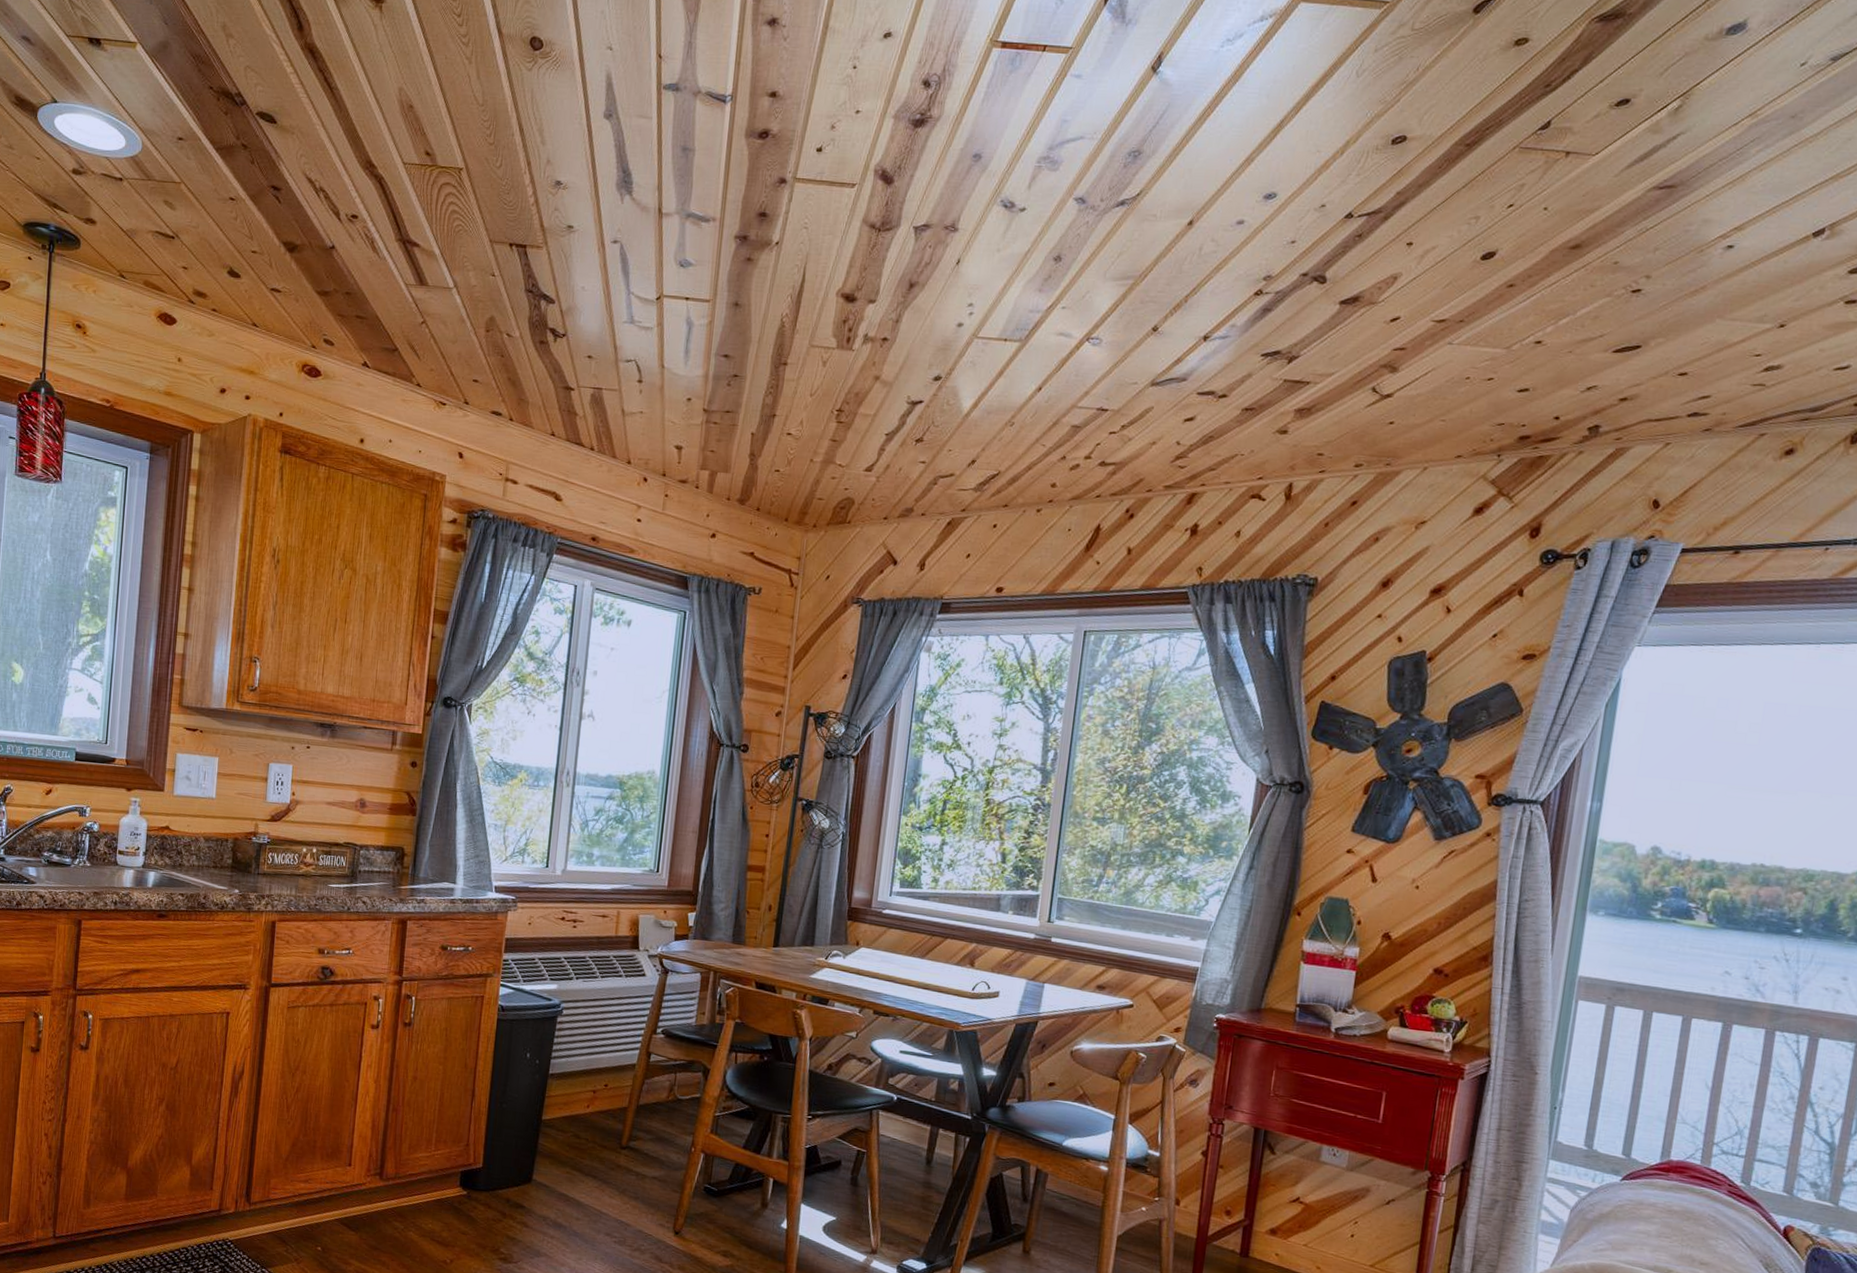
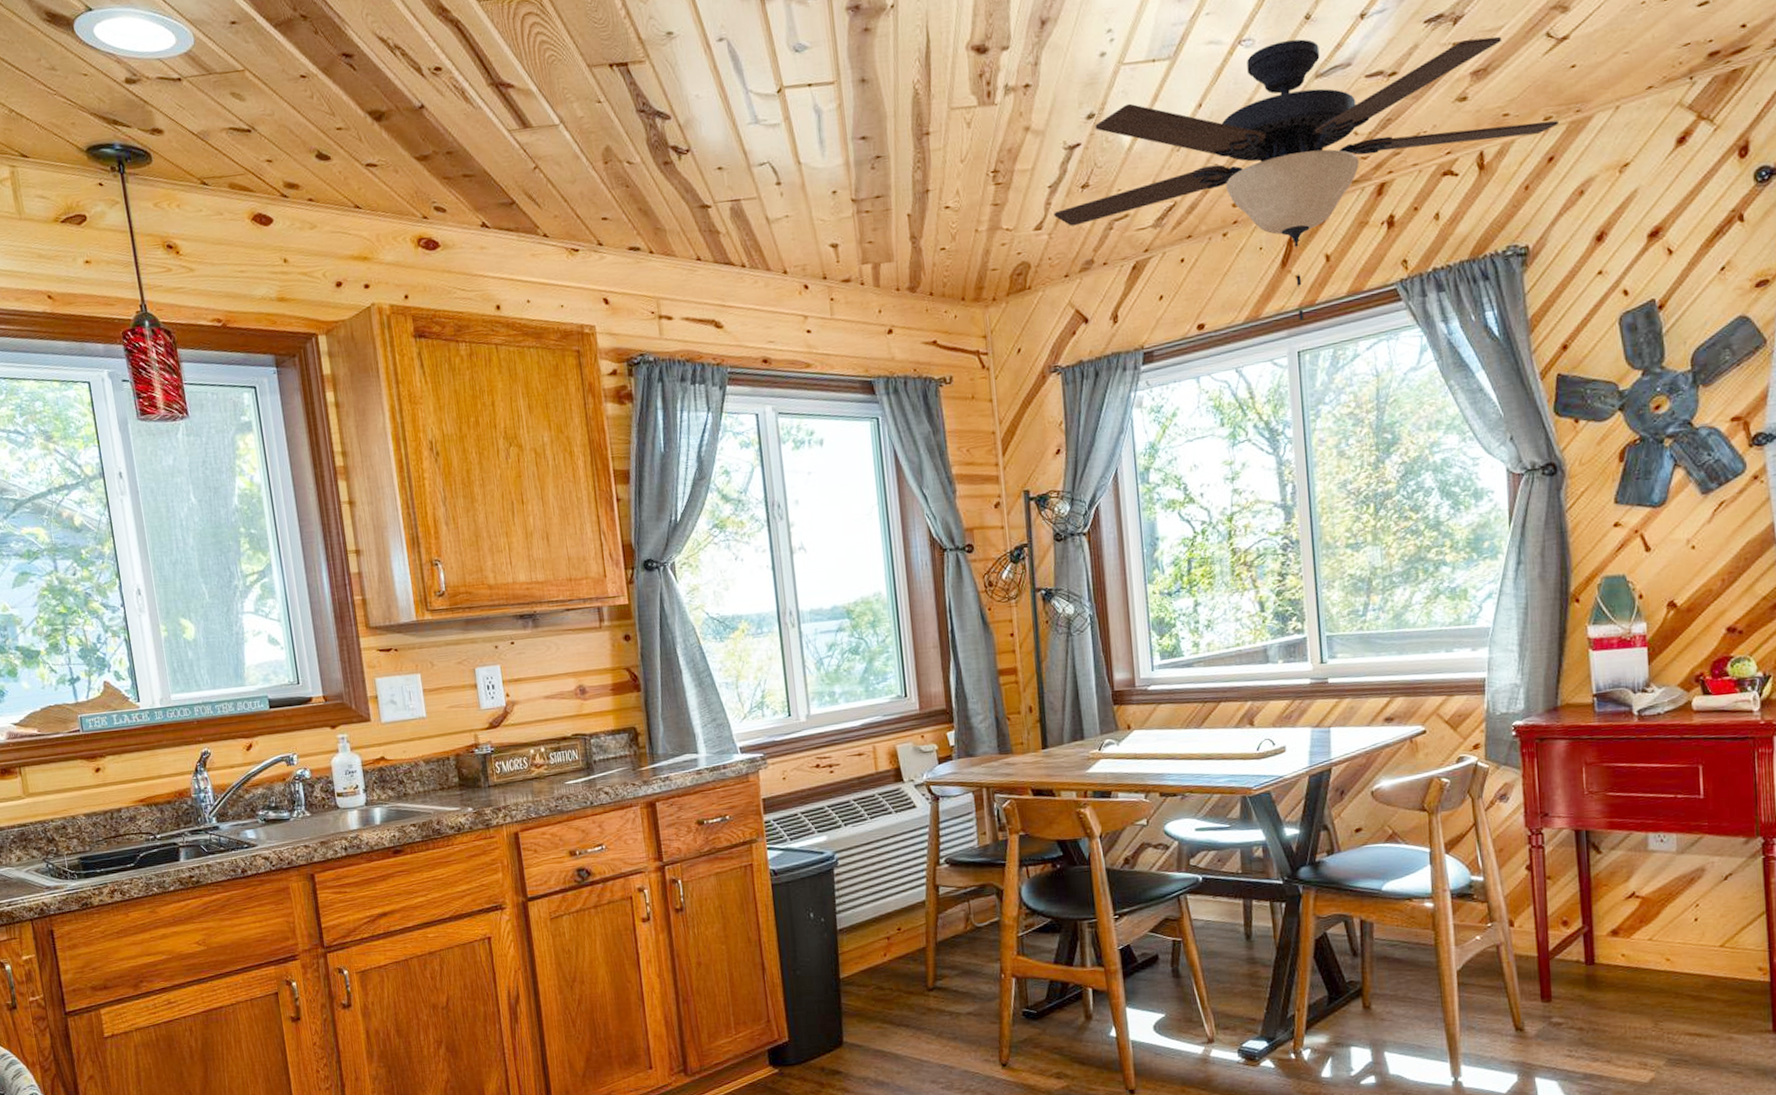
ceiling fan: none [885,346,1368,603] -> present [1054,36,1558,321]

